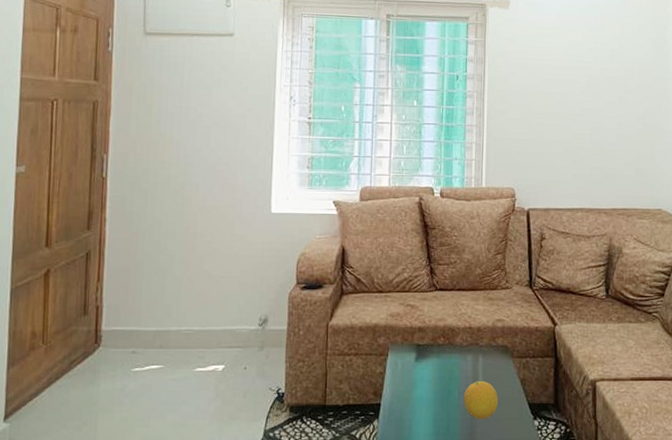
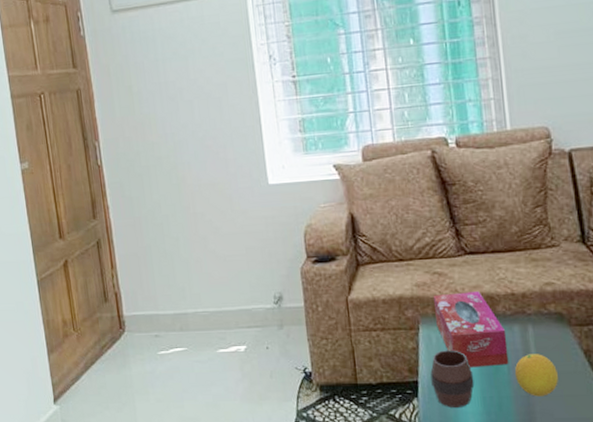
cup: none [392,375,429,428] -> present [430,350,475,407]
tissue box: none [403,324,461,392] -> present [433,291,509,368]

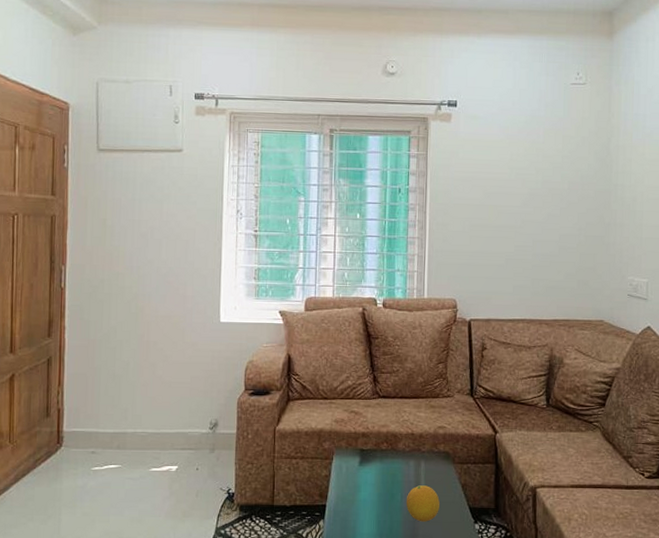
cup: present [430,350,475,407] -> none [337,478,373,529]
tissue box: present [433,291,509,368] -> none [347,430,403,495]

